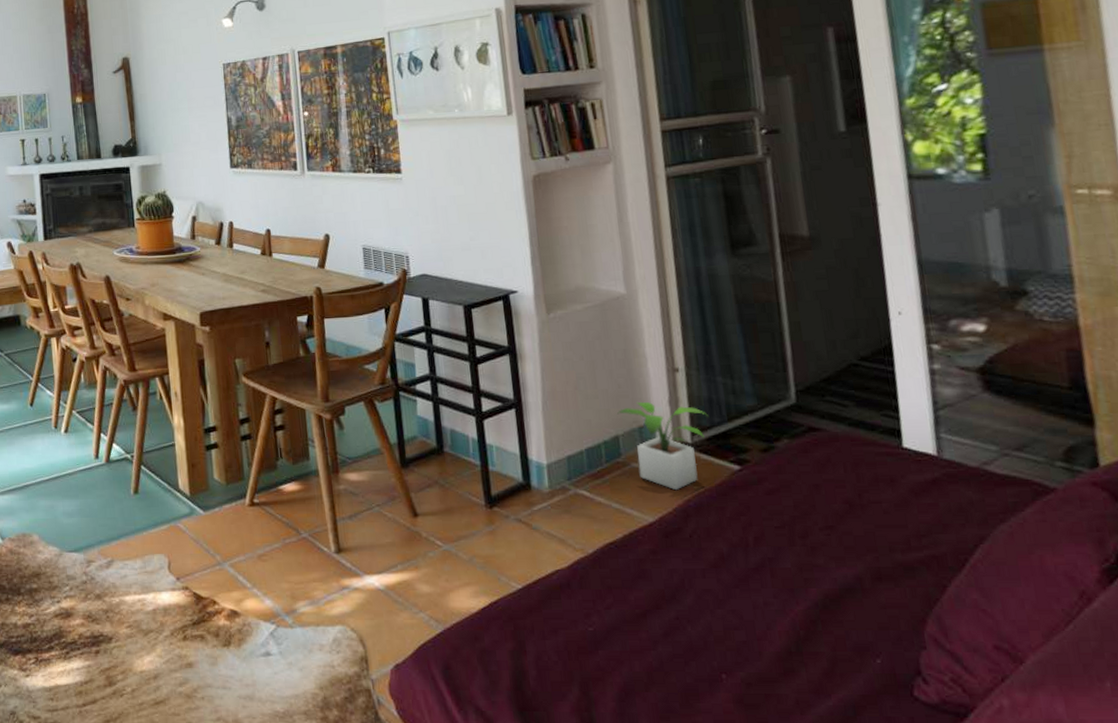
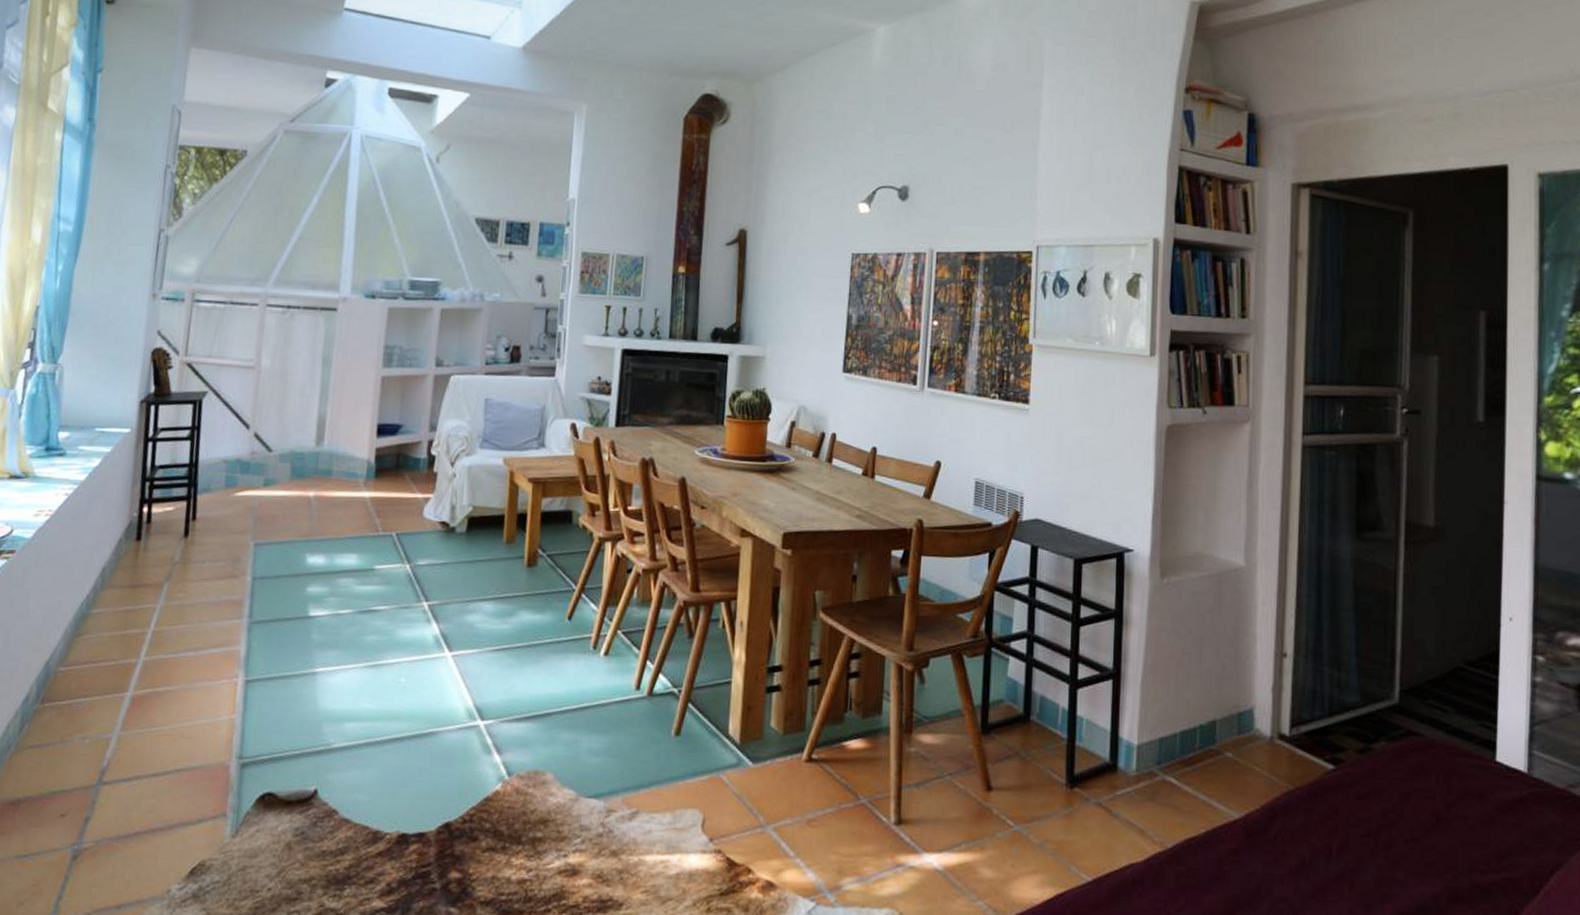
potted plant: present [617,401,708,491] -> none [1218,685,1310,787]

